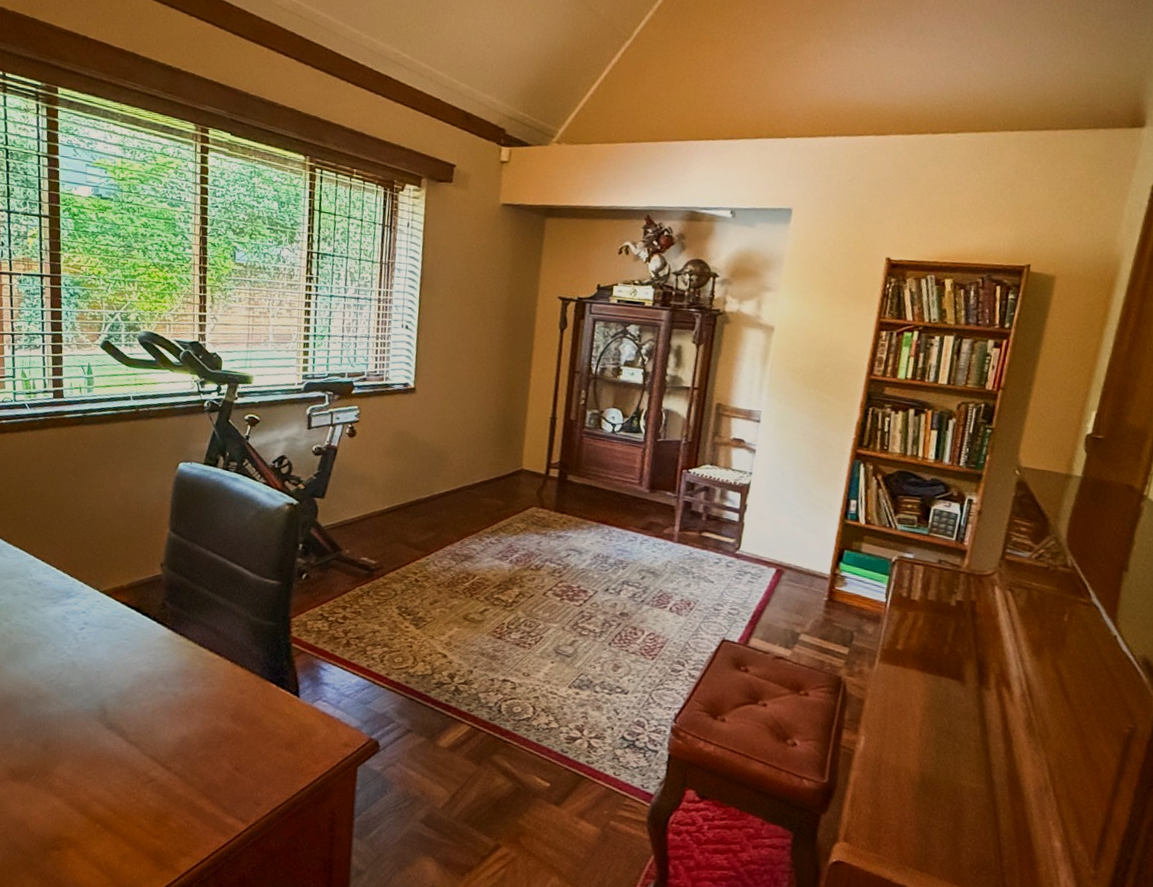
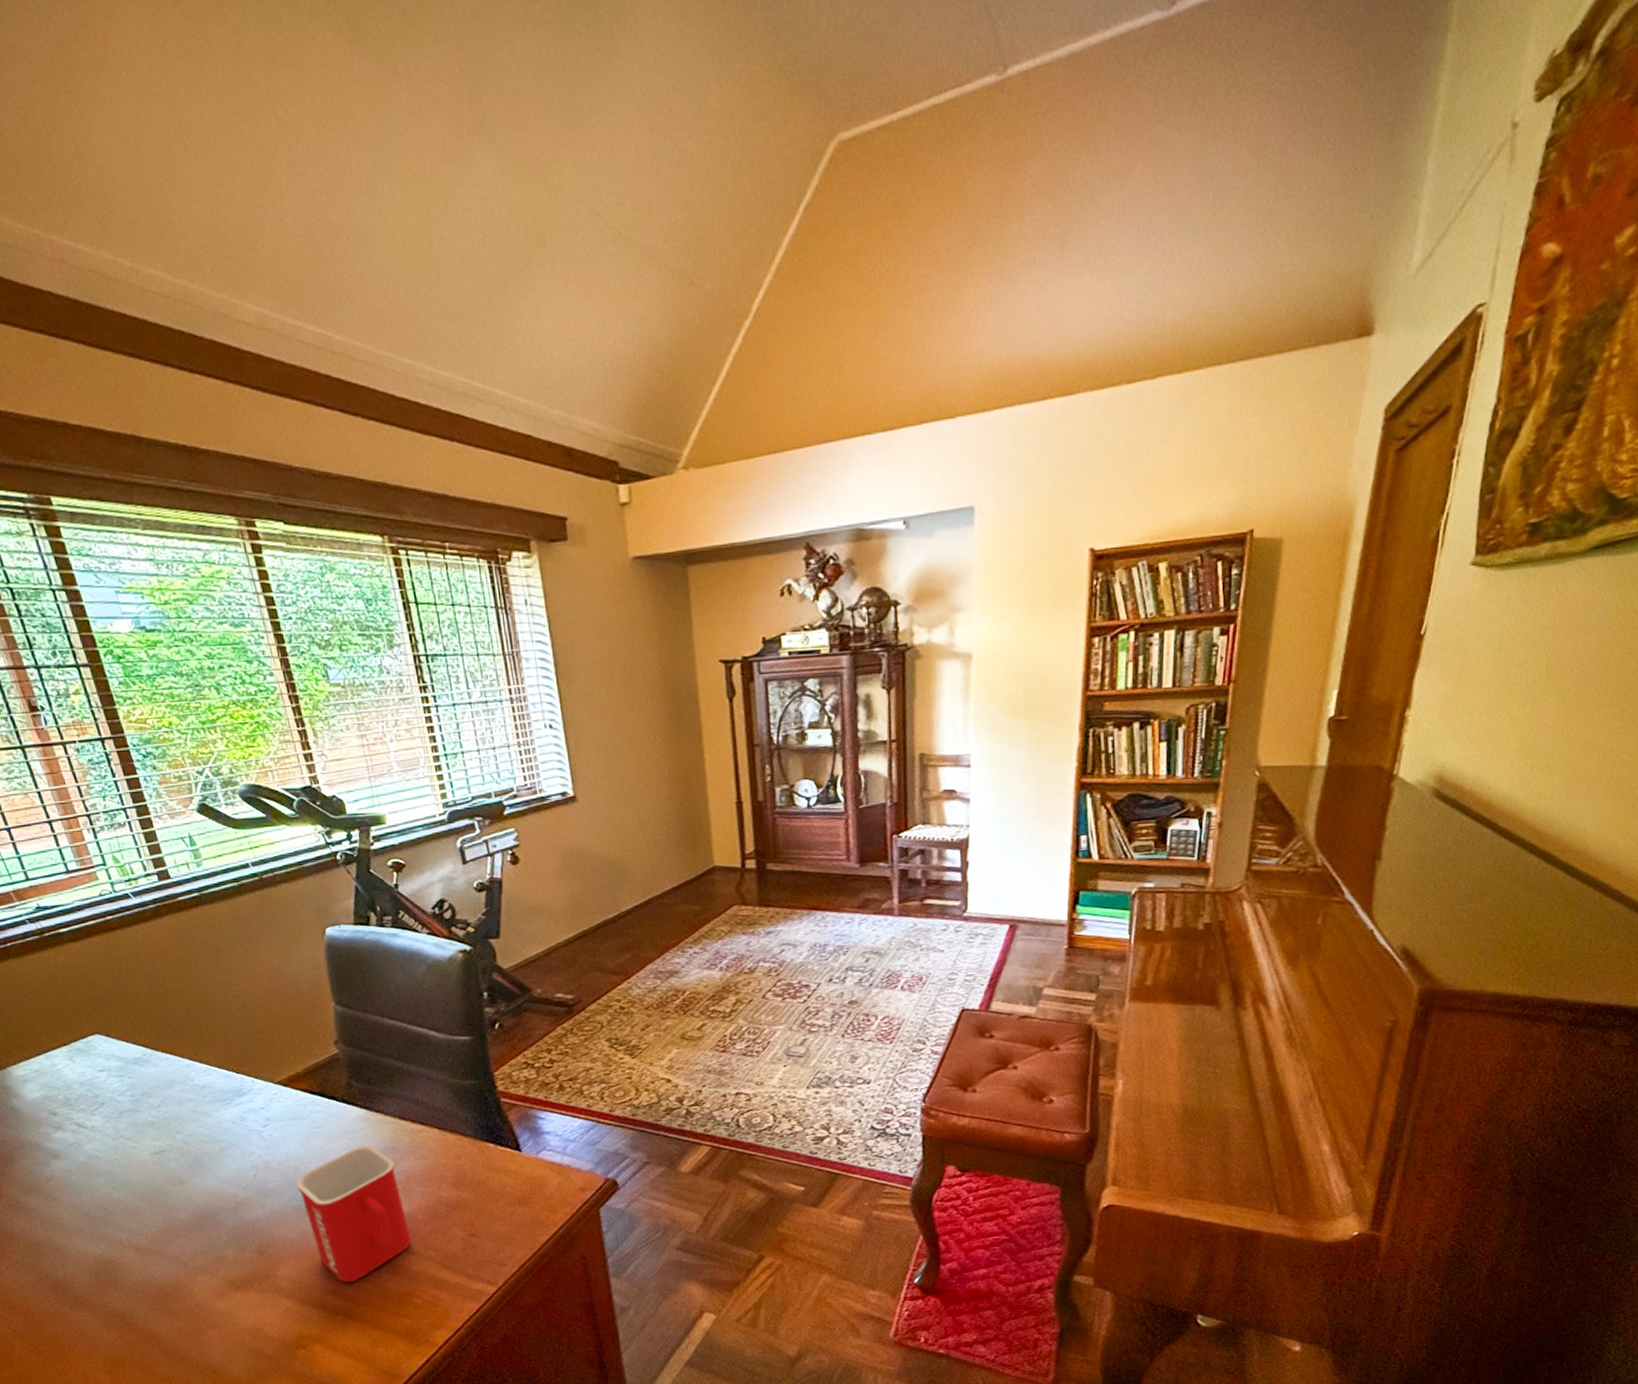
mug: none [93,663,185,793] -> present [295,1145,412,1283]

